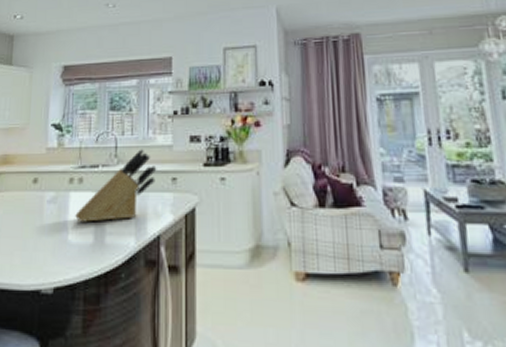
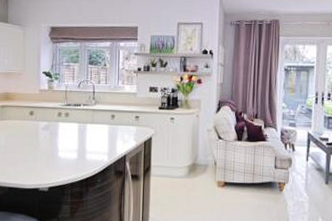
knife block: present [75,149,157,222] -> none [63,94,125,144]

